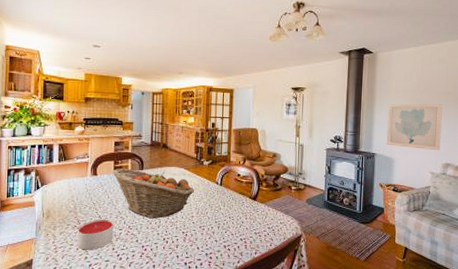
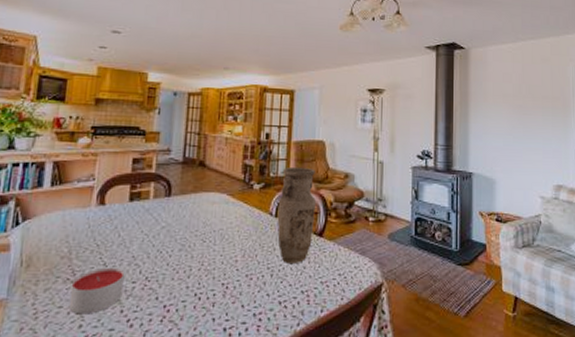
fruit basket: present [112,168,194,219] -> none [127,195,240,266]
vase: none [222,148,252,219] -> present [277,166,317,263]
wall art: present [386,103,443,151] -> none [485,110,550,169]

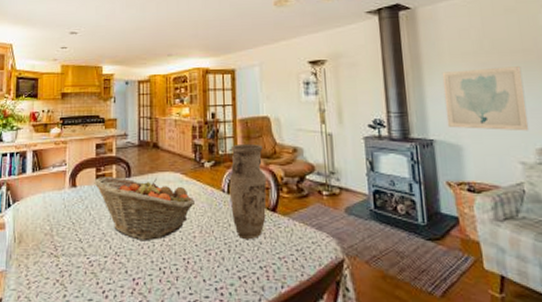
candle: present [68,267,125,315] -> none [54,243,97,286]
fruit basket: none [127,195,240,266] -> present [94,177,195,242]
wall art: none [485,110,550,169] -> present [442,66,529,131]

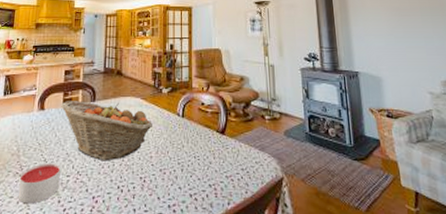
candle: none [54,243,97,286] -> present [18,163,61,204]
vase: present [229,143,267,239] -> none [184,72,217,159]
wall art: present [442,66,529,131] -> none [364,11,435,66]

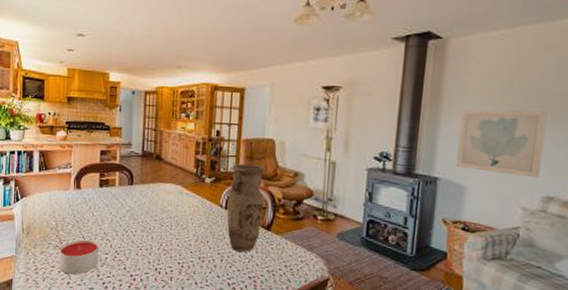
fruit basket: present [61,101,152,161] -> none [97,182,193,244]
vase: none [184,72,217,159] -> present [227,163,265,252]
wall art: none [364,11,435,66] -> present [455,109,548,178]

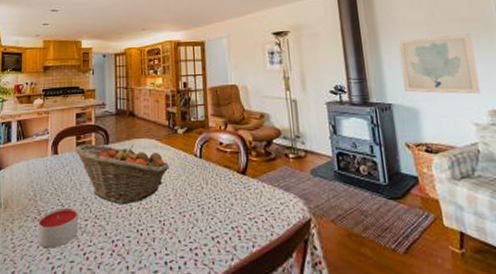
fruit basket: none [97,182,193,244] -> present [74,144,169,205]
vase: present [227,163,265,252] -> none [201,110,237,201]

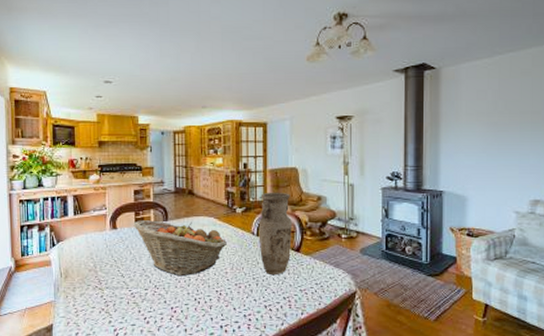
candle: present [38,207,78,248] -> none [99,278,139,313]
vase: none [201,110,237,201] -> present [258,192,293,274]
wall art: present [397,34,481,95] -> none [456,126,528,185]

